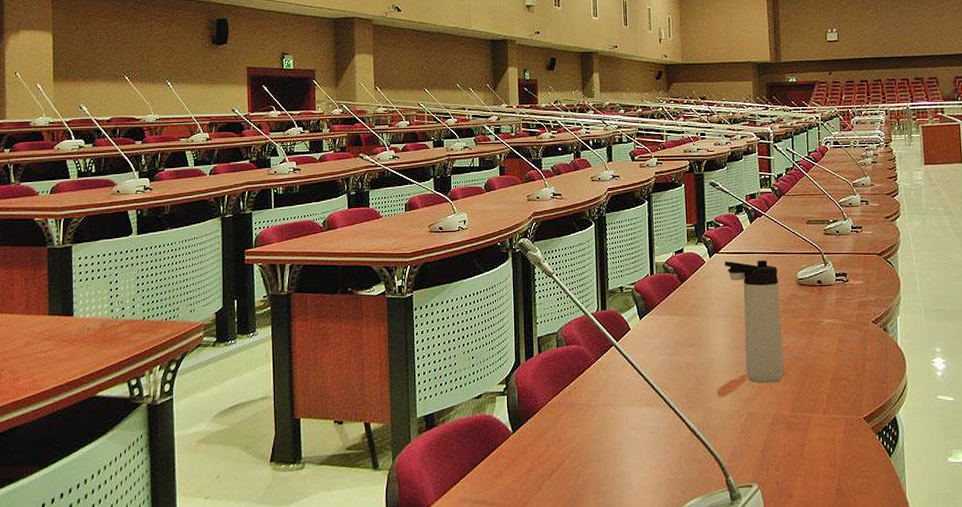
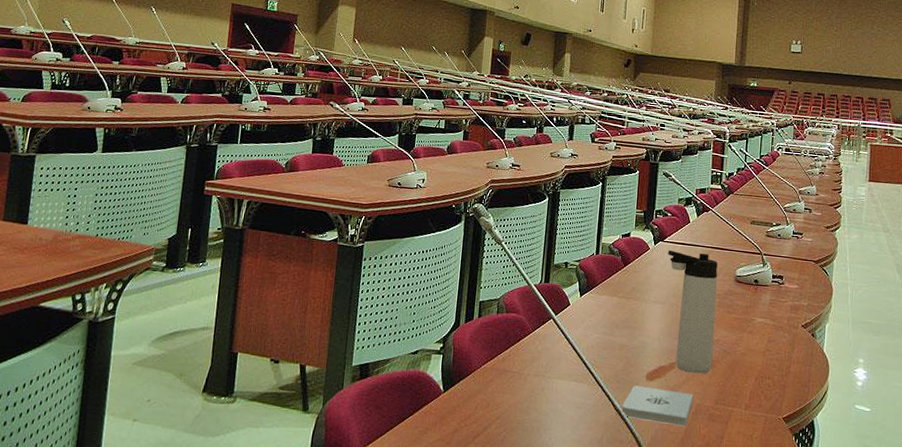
notepad: none [696,402,768,439] -> present [622,385,693,427]

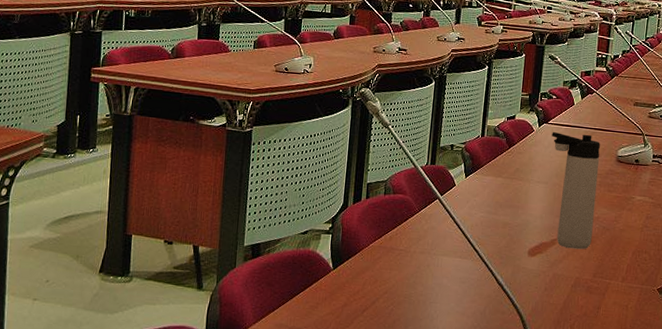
notepad: present [622,385,693,427] -> none [504,261,572,299]

